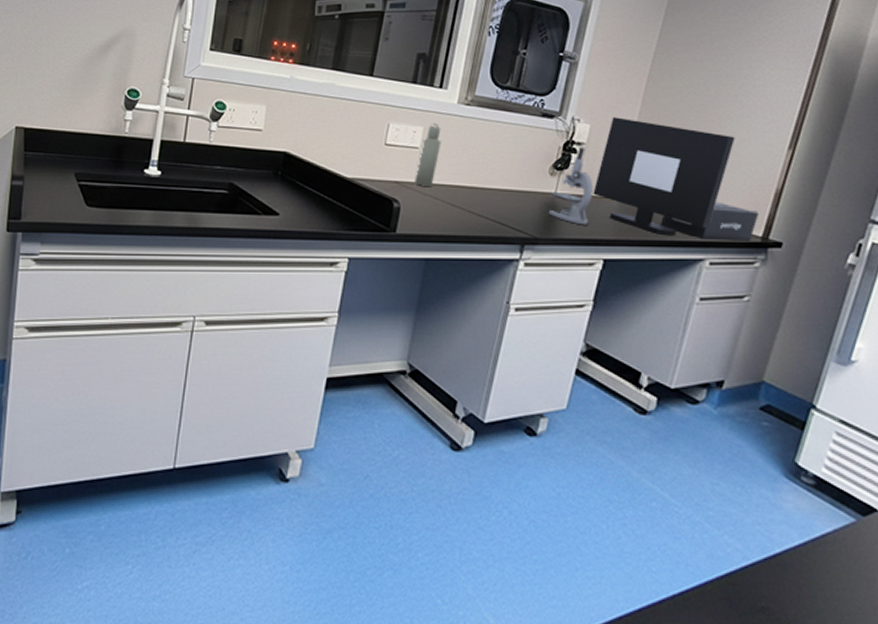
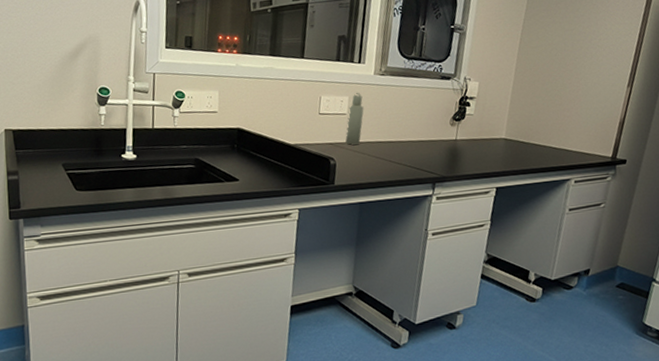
microscope: present [548,146,593,225] -> none [451,100,485,163]
monitor: present [593,117,735,236] -> none [484,74,588,164]
box: present [660,201,760,243] -> none [536,133,609,165]

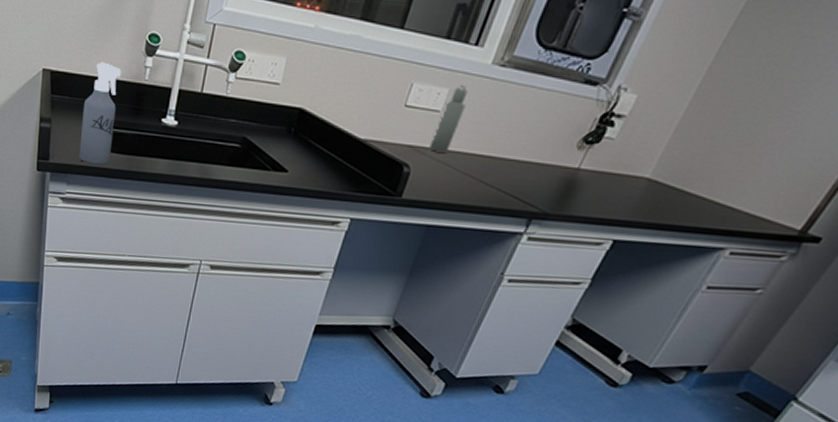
spray bottle: none [47,116,80,205] -> present [79,62,121,166]

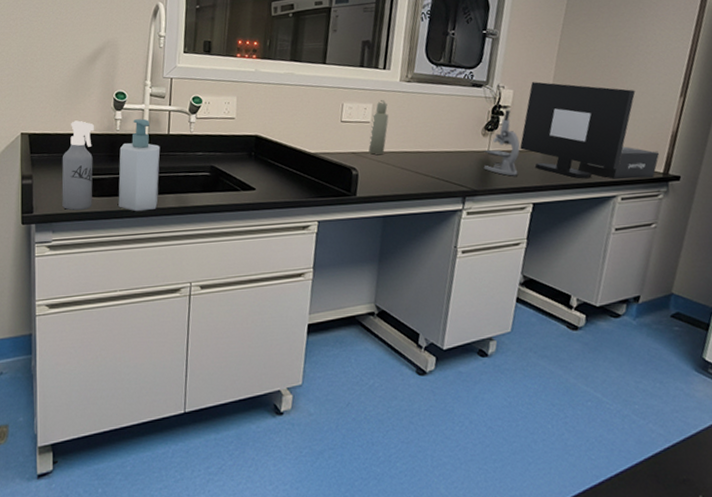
soap bottle: none [137,70,190,178] -> present [118,118,160,212]
microscope: none [565,119,625,204] -> present [482,109,520,176]
monitor: none [620,88,808,222] -> present [519,82,636,179]
box: none [686,189,807,235] -> present [577,146,660,180]

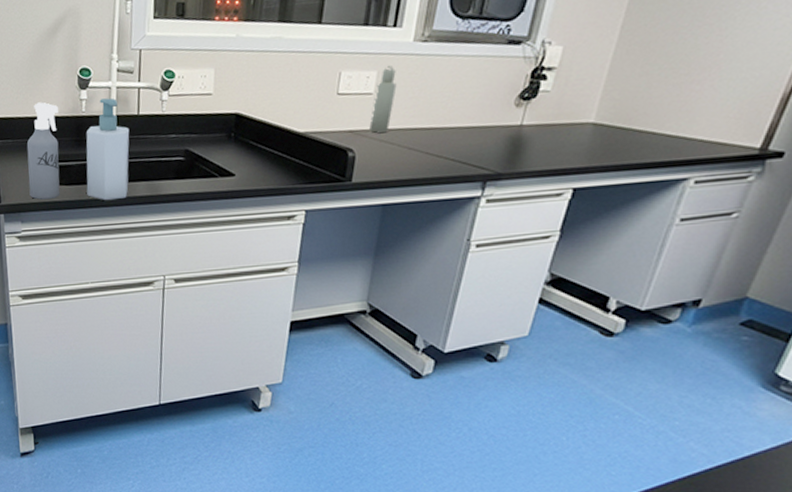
microscope: present [482,109,520,176] -> none [513,71,564,156]
monitor: present [519,82,636,179] -> none [564,33,737,158]
box: present [577,146,660,180] -> none [639,114,760,159]

